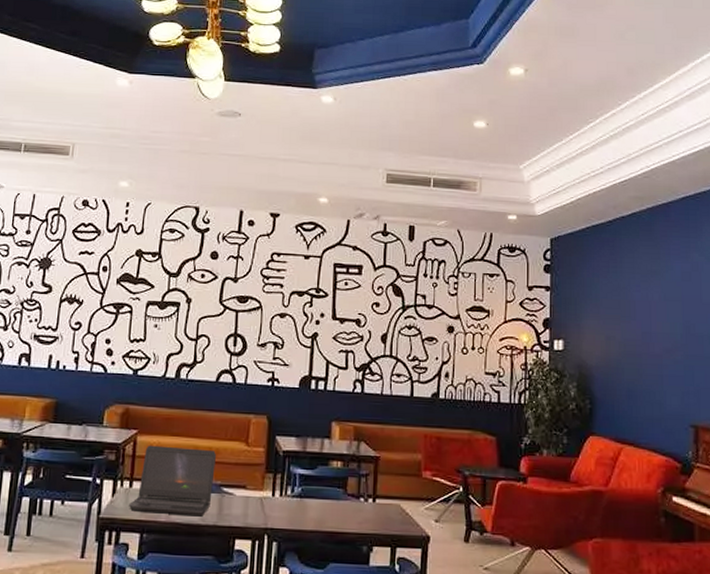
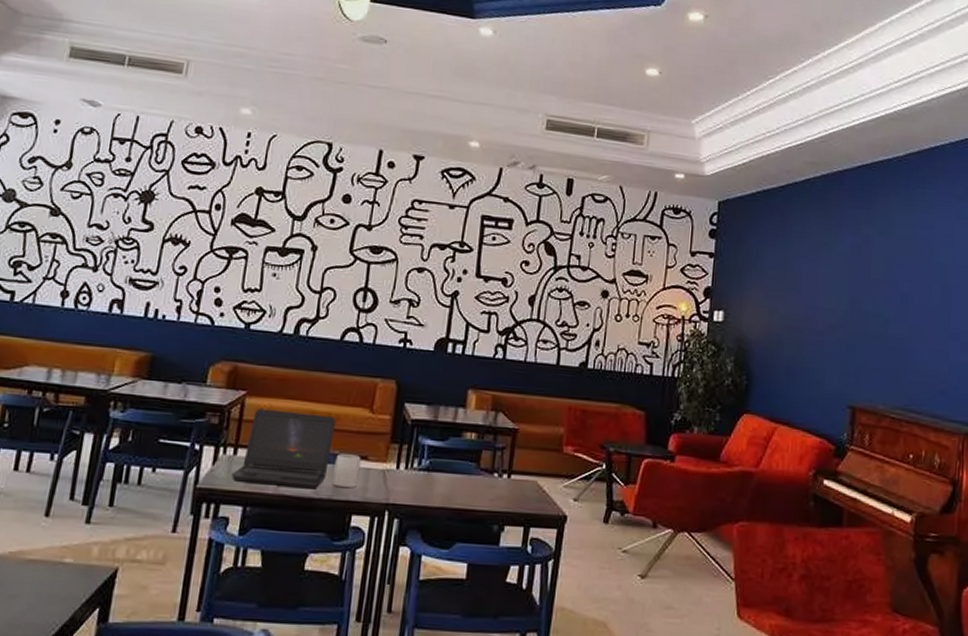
mug: none [216,484,241,515] -> present [332,454,361,489]

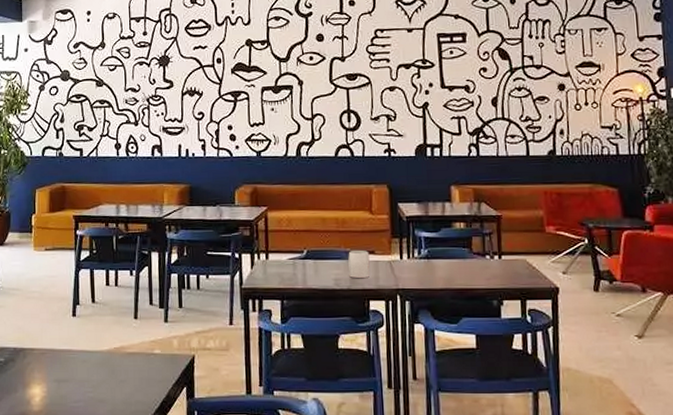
laptop computer: present [231,408,336,489] -> none [267,219,344,282]

